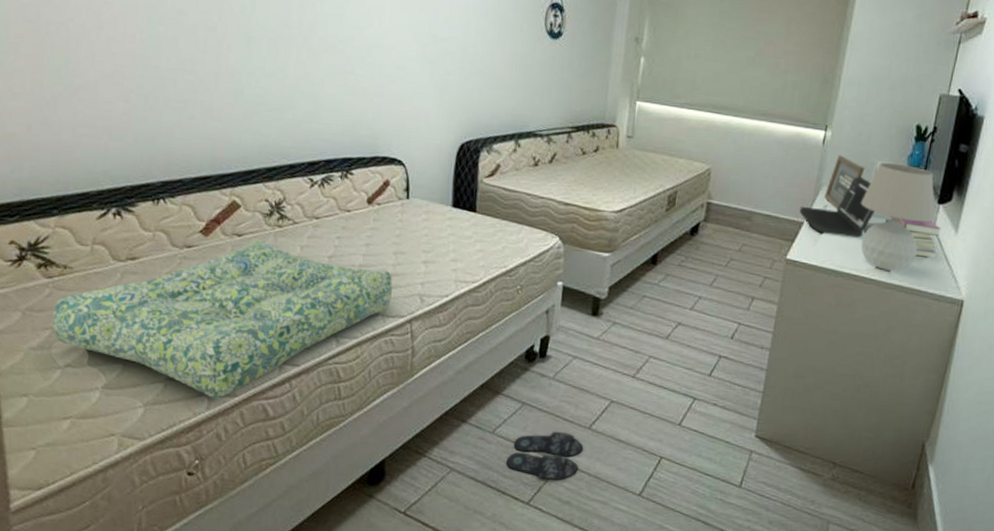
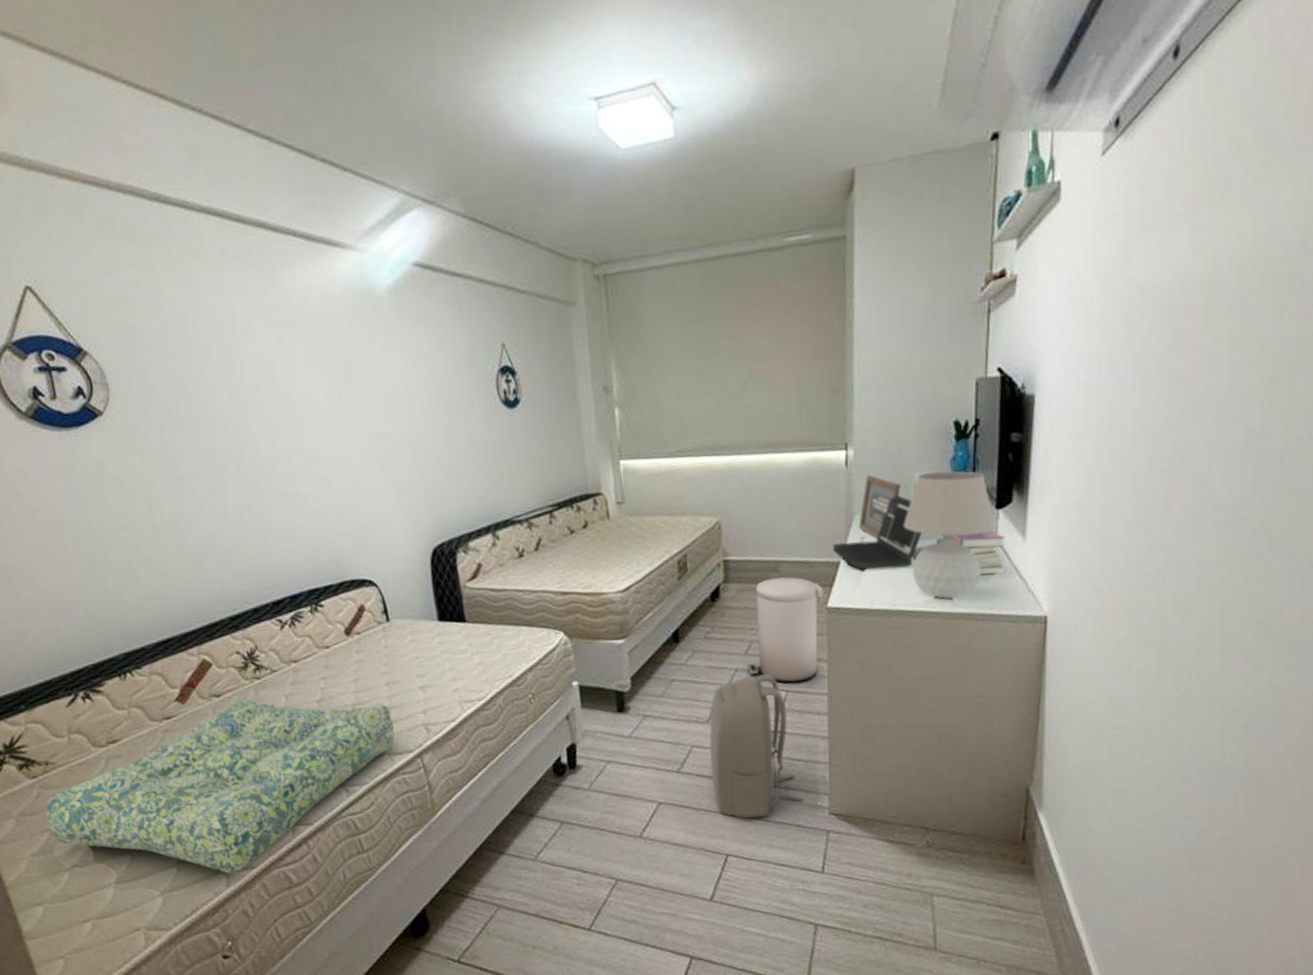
slippers: present [506,431,583,481] -> none [556,845,638,900]
backpack: none [660,305,736,430] -> present [708,674,803,819]
pedal bin: none [709,225,786,319] -> present [747,577,824,684]

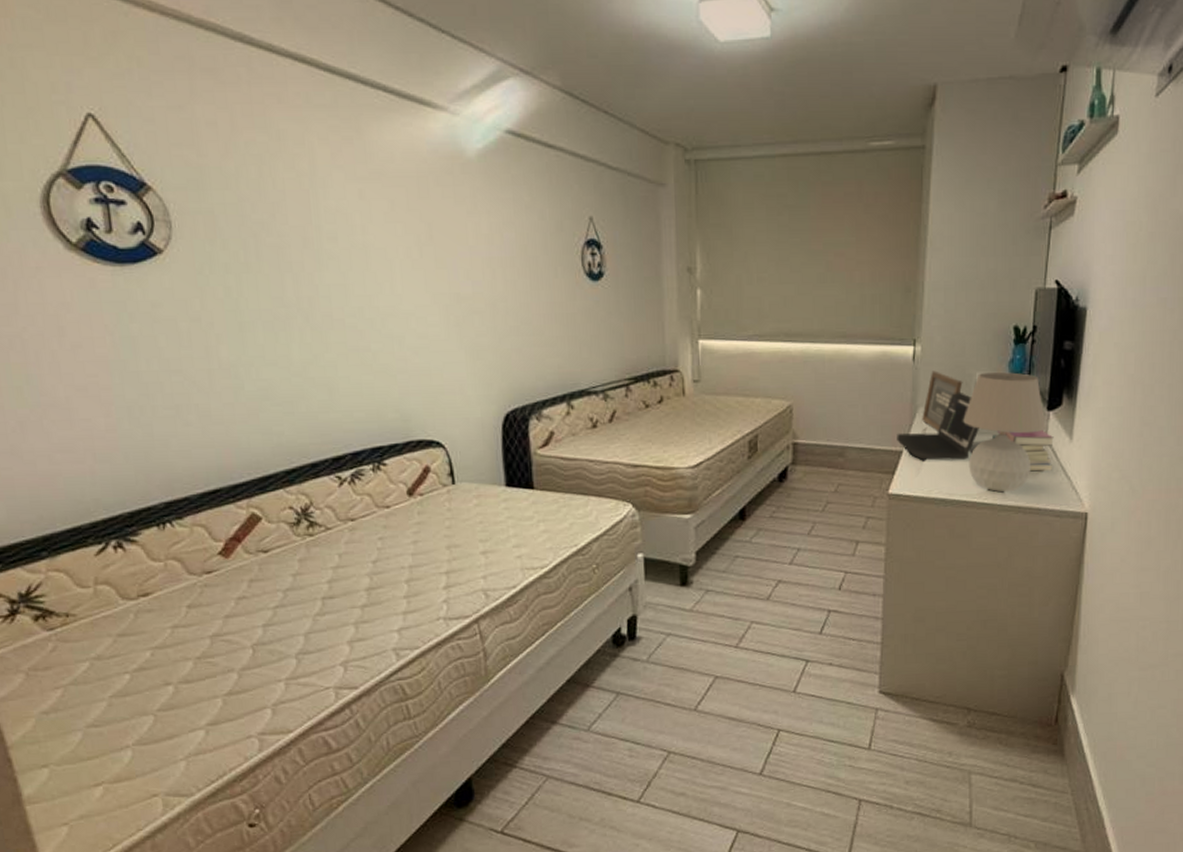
seat cushion: present [46,695,395,875] -> none [61,552,452,739]
backpack: present [708,674,803,819] -> none [768,555,854,695]
pedal bin: present [747,577,824,684] -> none [809,462,885,566]

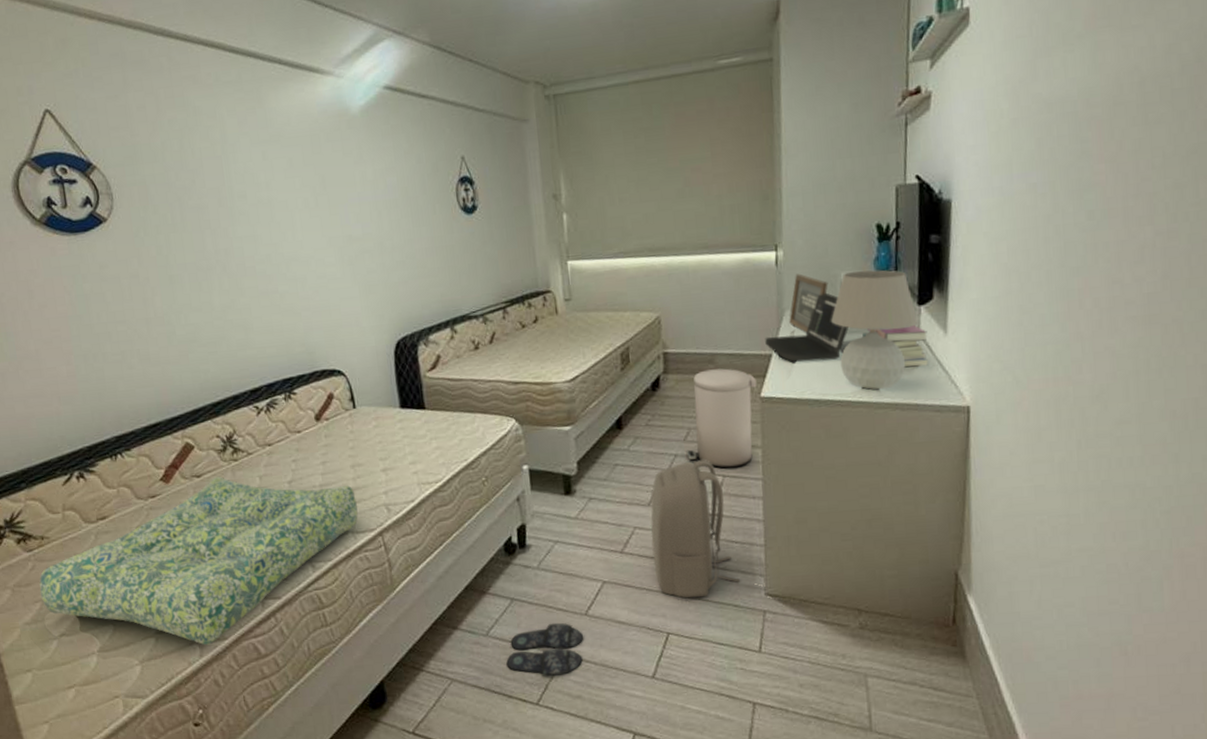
seat cushion: none [61,552,452,739] -> present [39,476,358,646]
slippers: none [608,718,691,772] -> present [506,622,583,676]
backpack: none [768,555,854,695] -> present [650,459,740,598]
pedal bin: none [809,462,885,566] -> present [686,368,757,469]

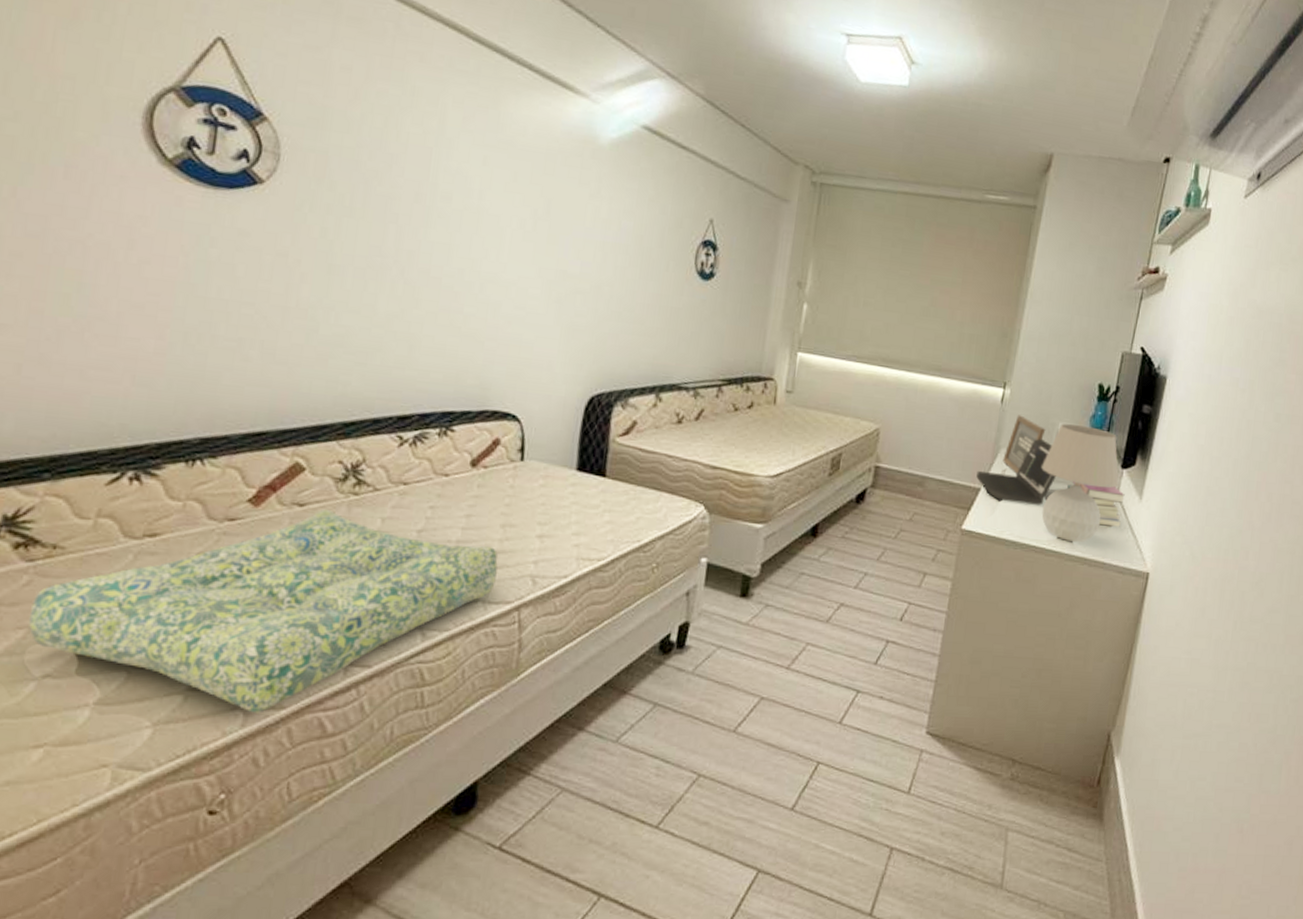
slippers: present [506,622,583,676] -> none [631,736,726,797]
backpack: present [650,459,740,598] -> none [818,582,906,728]
pedal bin: present [686,368,757,469] -> none [876,491,961,598]

